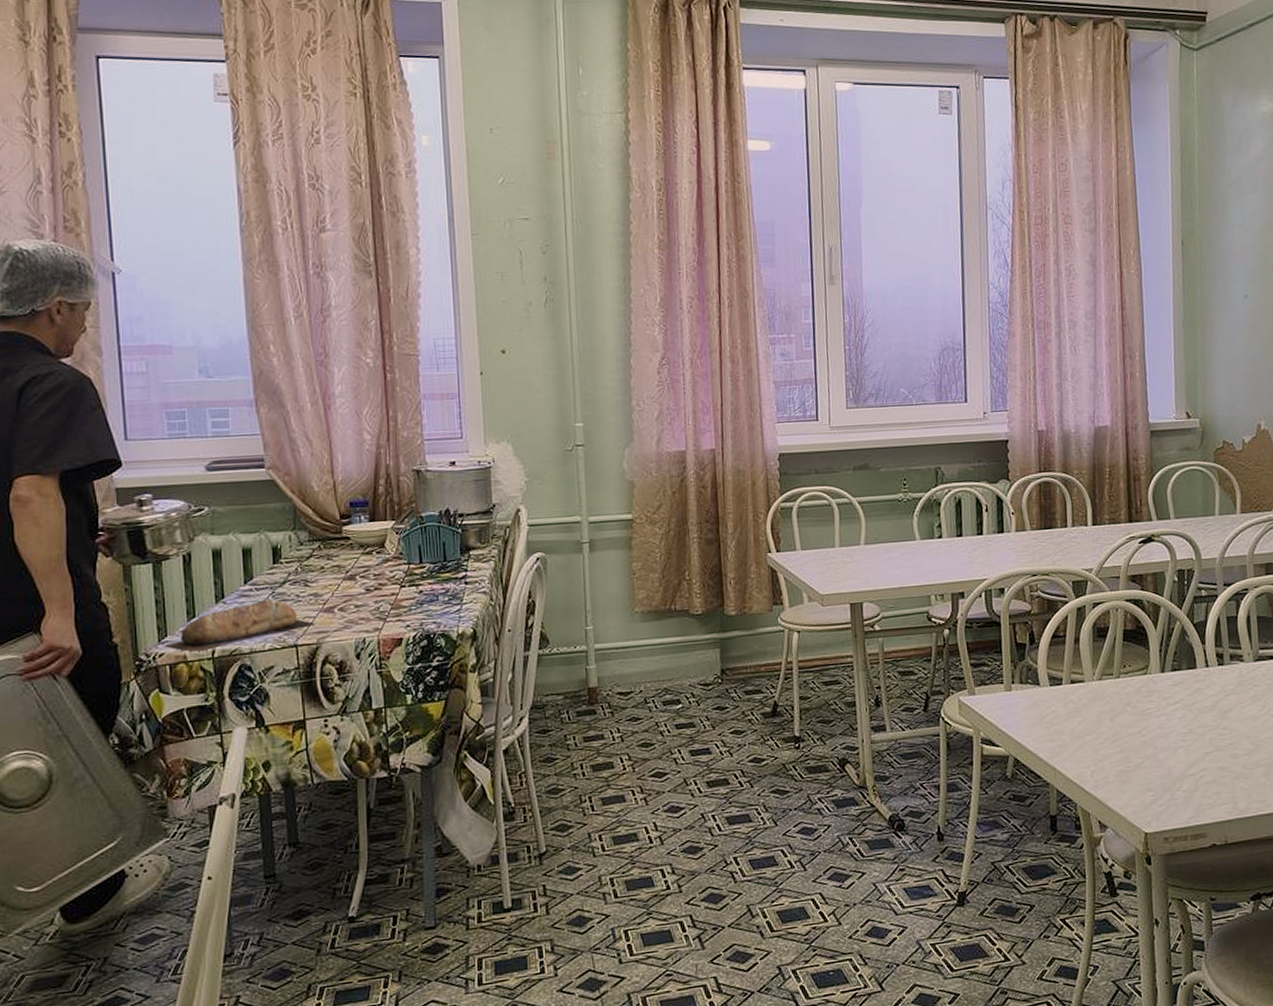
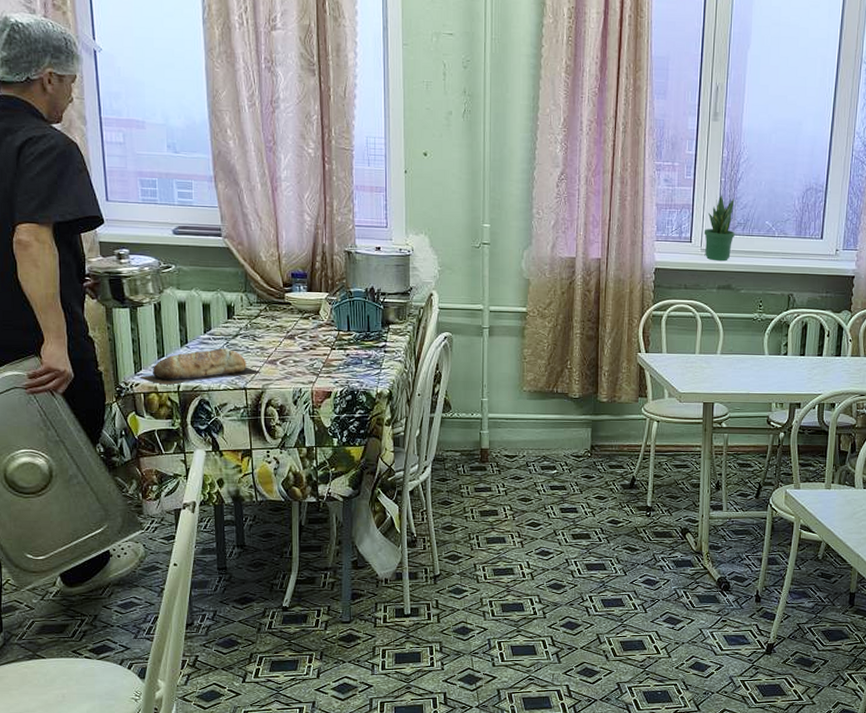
planter: none [832,364,867,439] -> present [704,195,735,262]

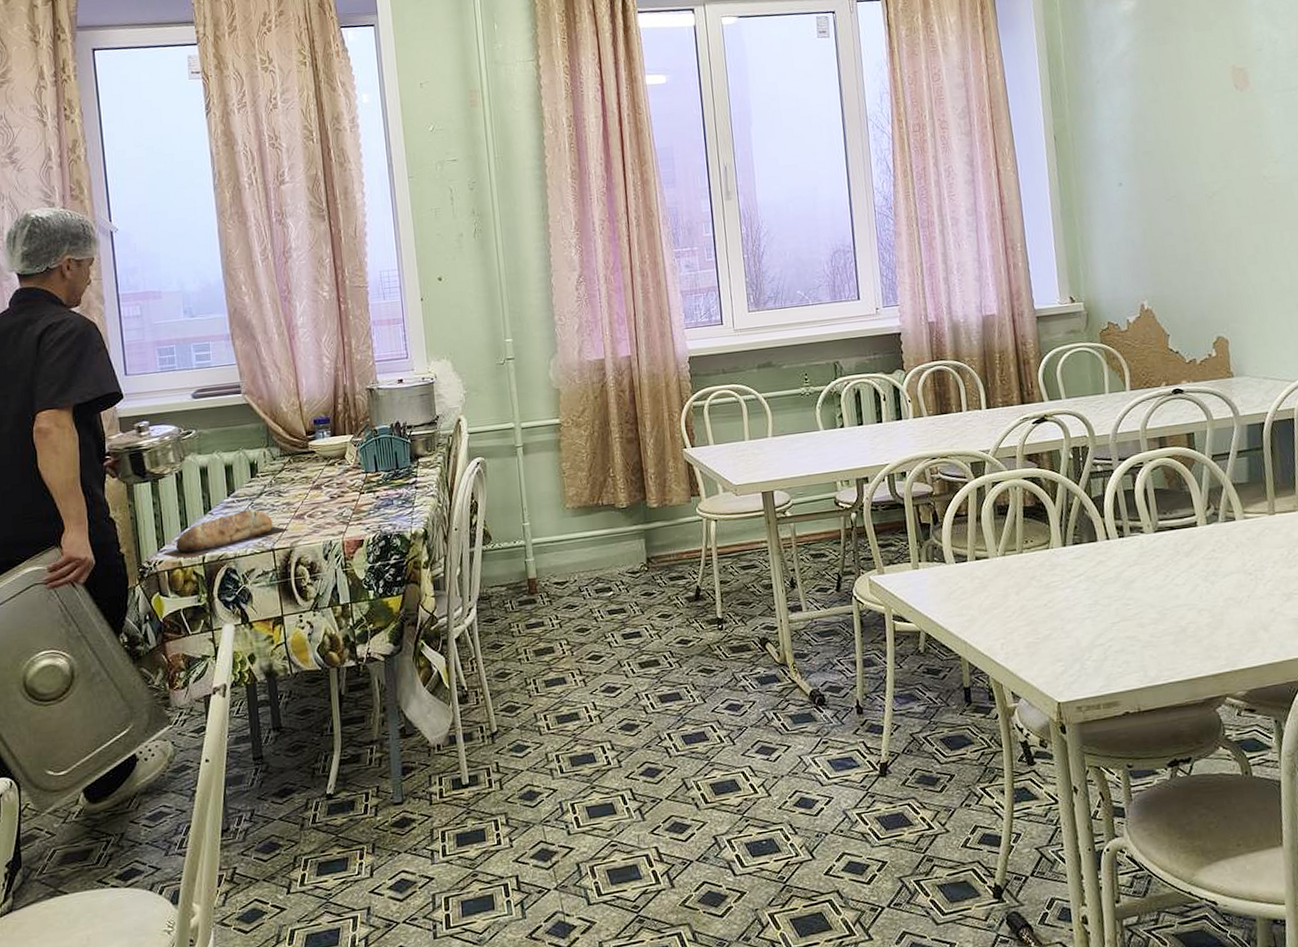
planter: present [704,195,735,262] -> none [734,271,767,340]

